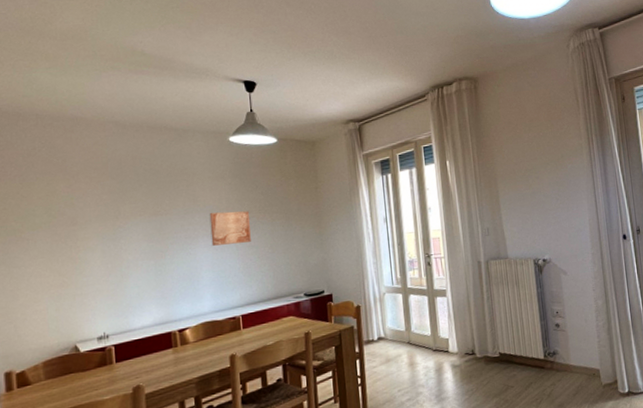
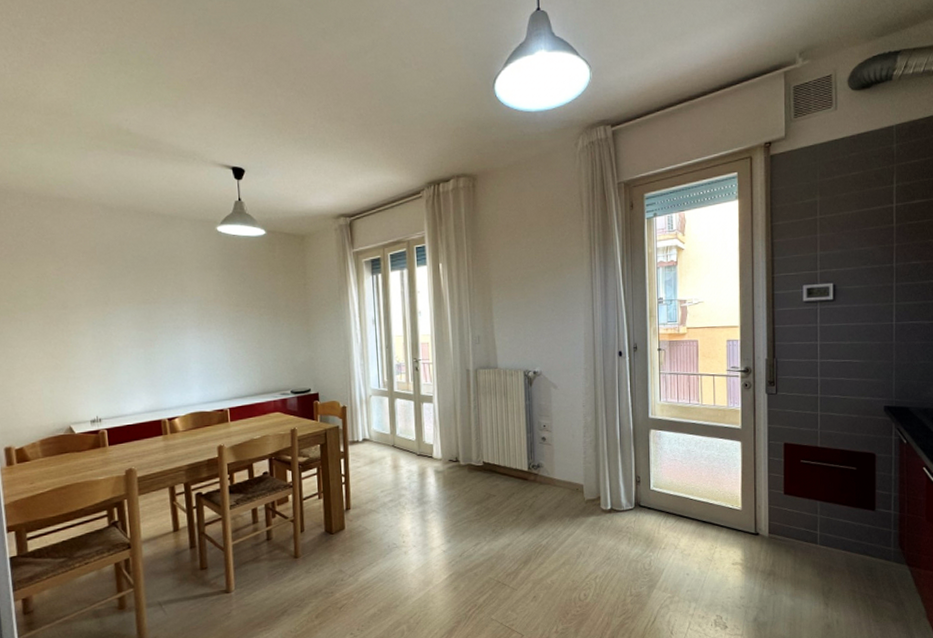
wall art: present [209,211,251,246] -> none [197,303,239,338]

